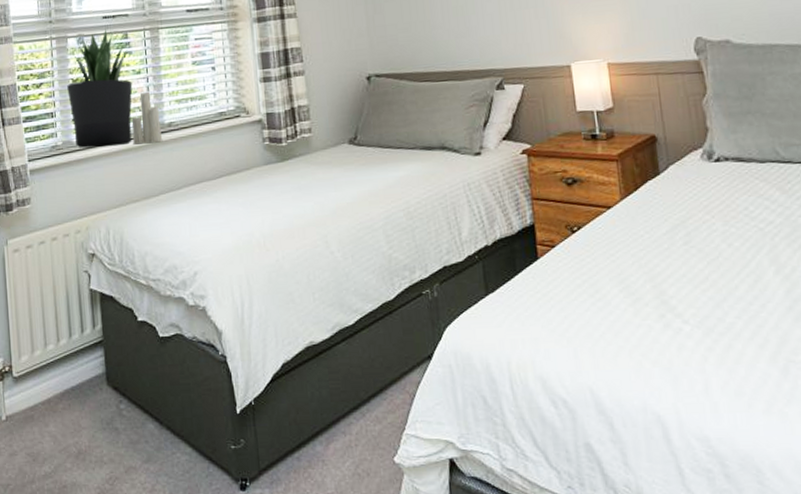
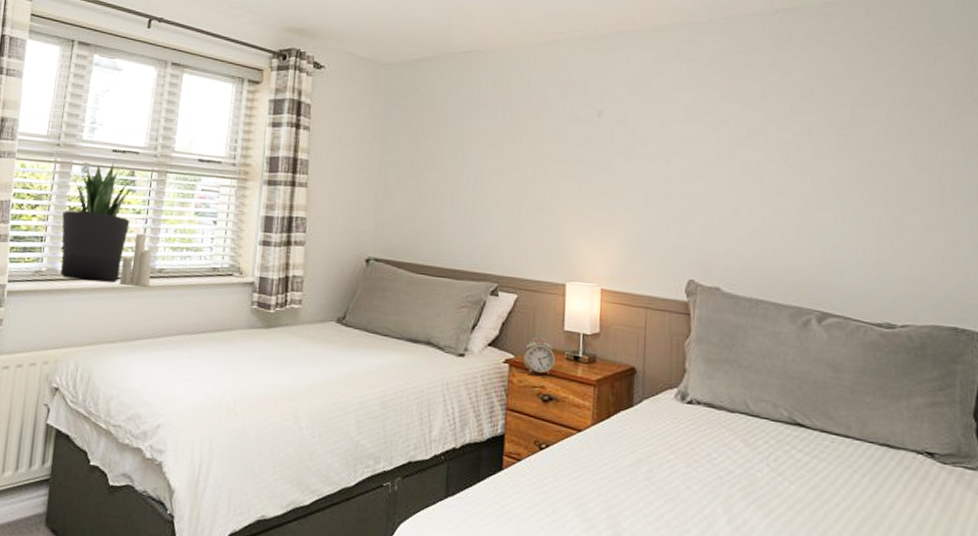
alarm clock: none [539,122,574,159] -> present [522,336,556,375]

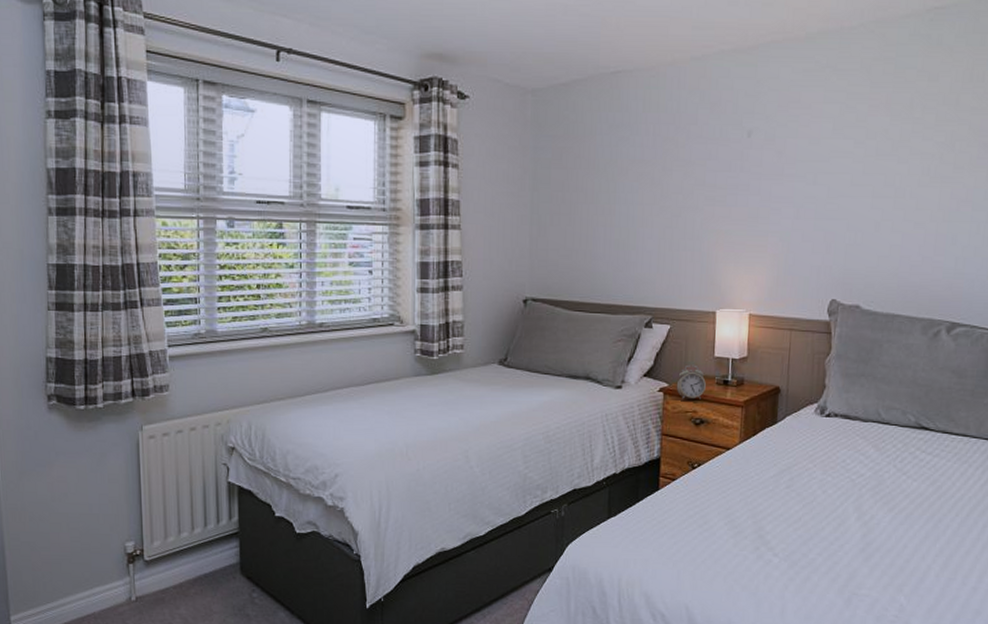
planter: present [60,162,131,284] -> none [214,215,284,341]
candle: present [119,226,152,287] -> none [281,281,313,342]

